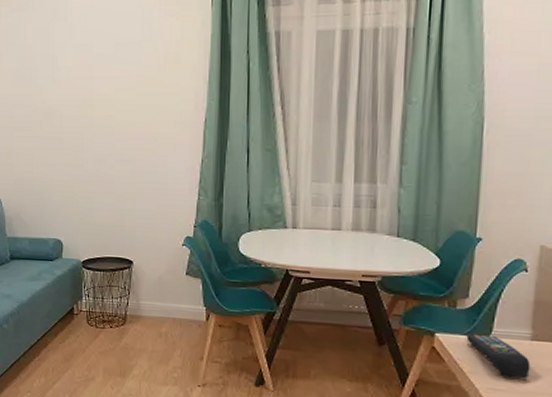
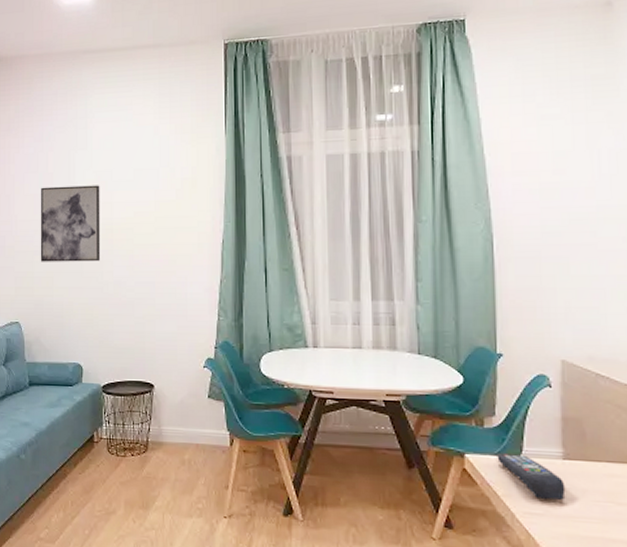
wall art: none [19,59,81,138] -> present [40,185,101,262]

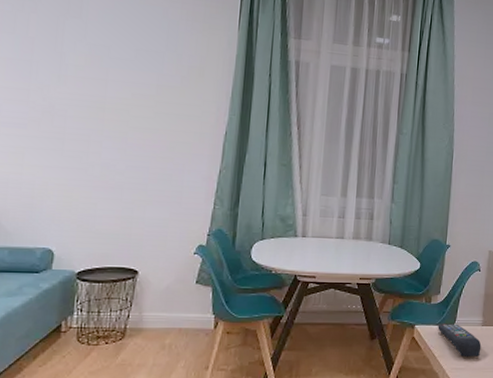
wall art: present [40,185,101,262] -> none [8,51,94,141]

